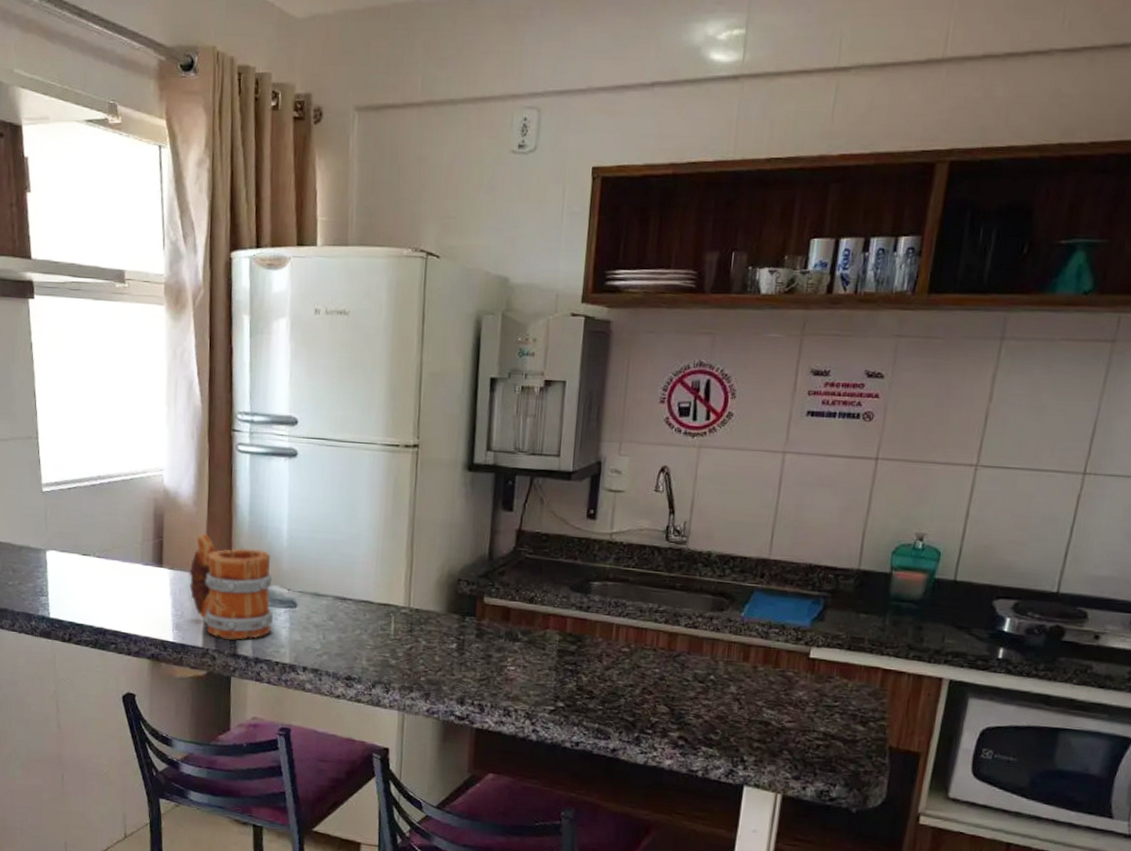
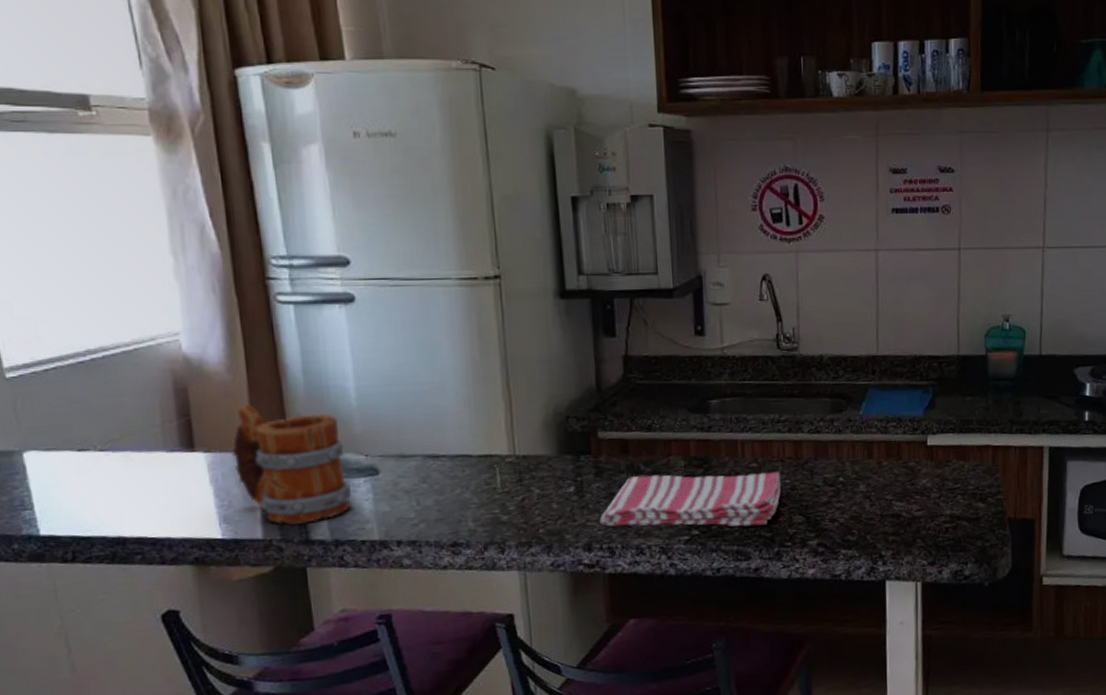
dish towel: none [474,643,652,709] -> present [599,472,781,527]

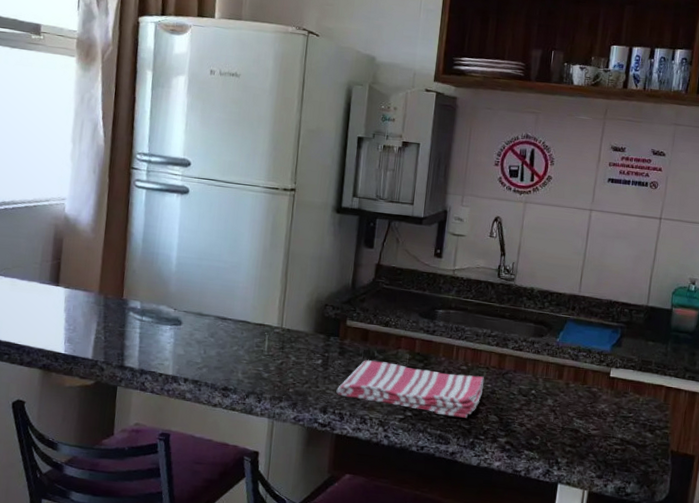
mug: present [232,403,351,525] -> none [83,257,161,353]

